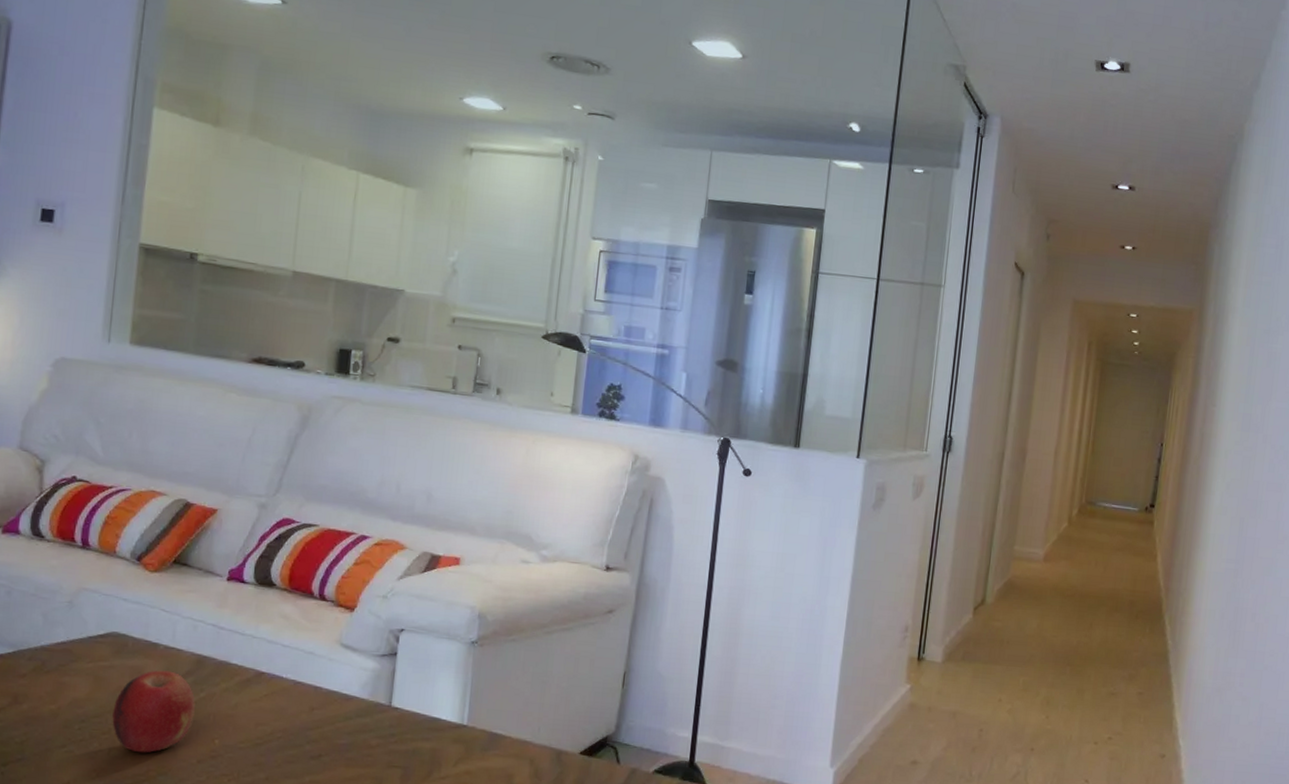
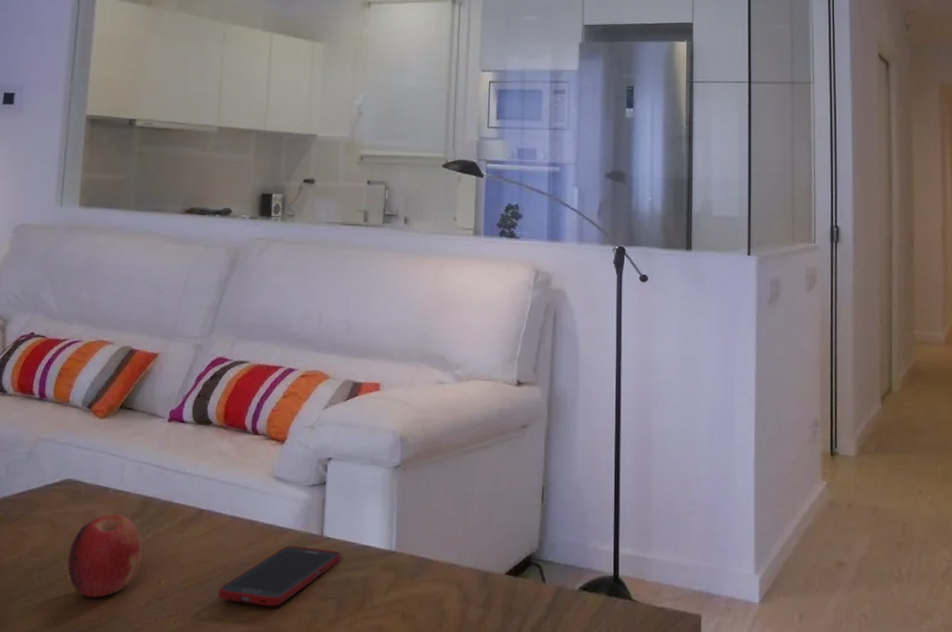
cell phone: none [276,713,410,772] -> present [217,546,341,607]

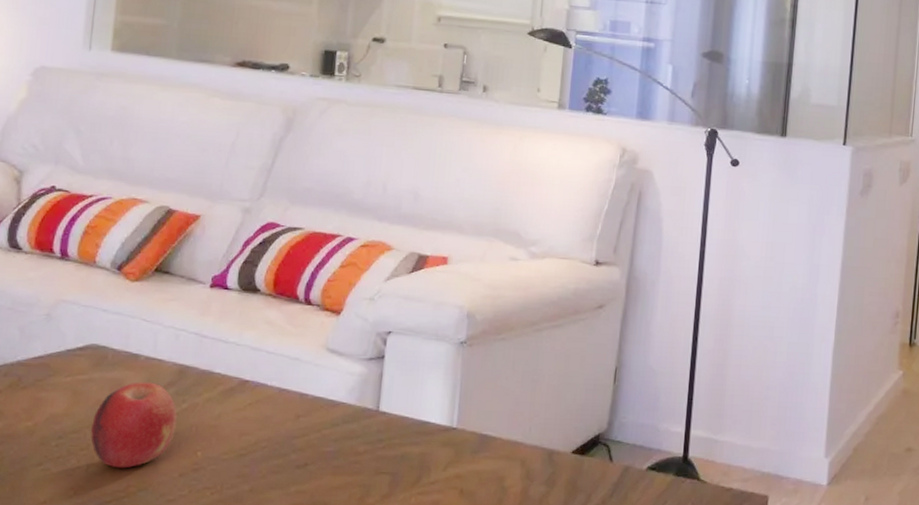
cell phone: present [217,546,341,607] -> none [260,419,398,481]

